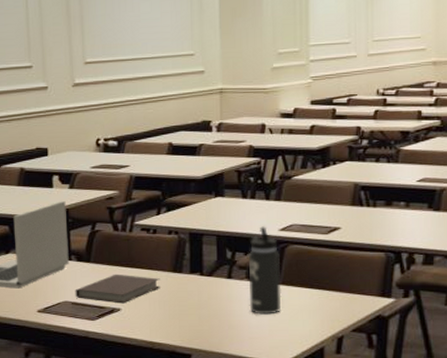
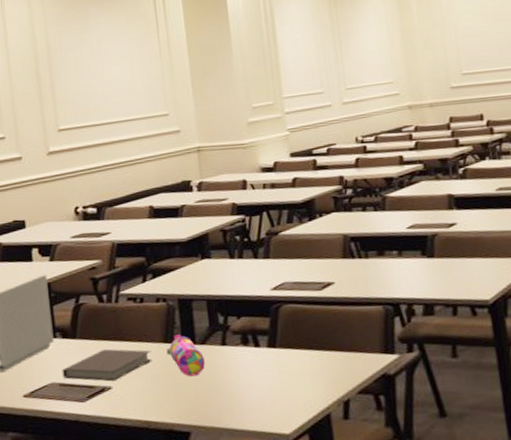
pencil case: none [175,266,210,305] -> present [167,334,205,377]
thermos bottle: present [249,226,282,315] -> none [240,286,281,383]

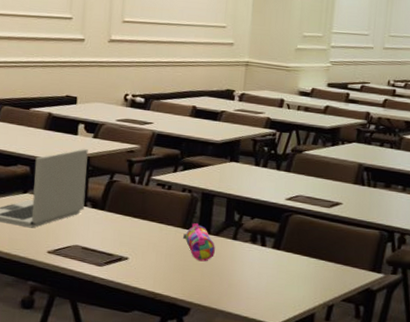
notebook: present [62,348,152,382] -> none [86,224,170,253]

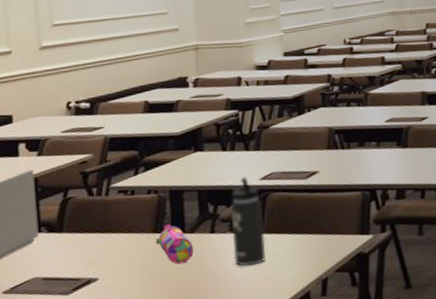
thermos bottle: none [249,194,284,278] -> present [230,177,266,267]

